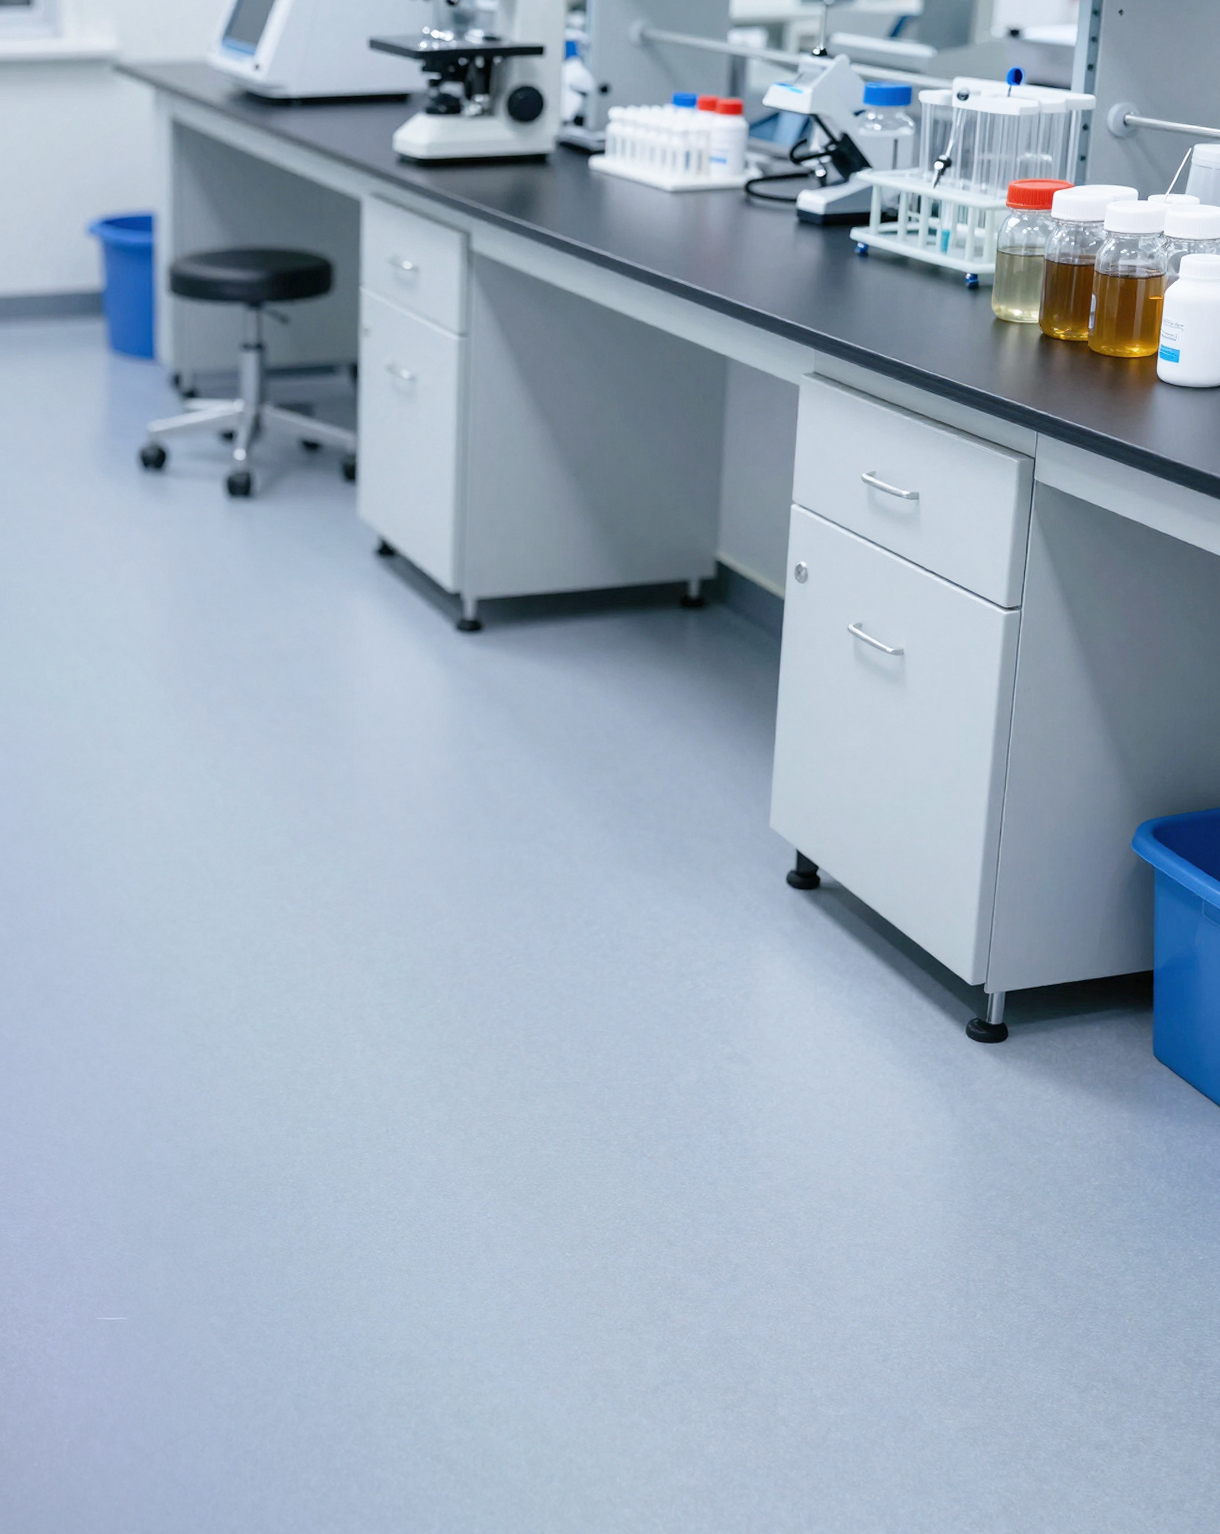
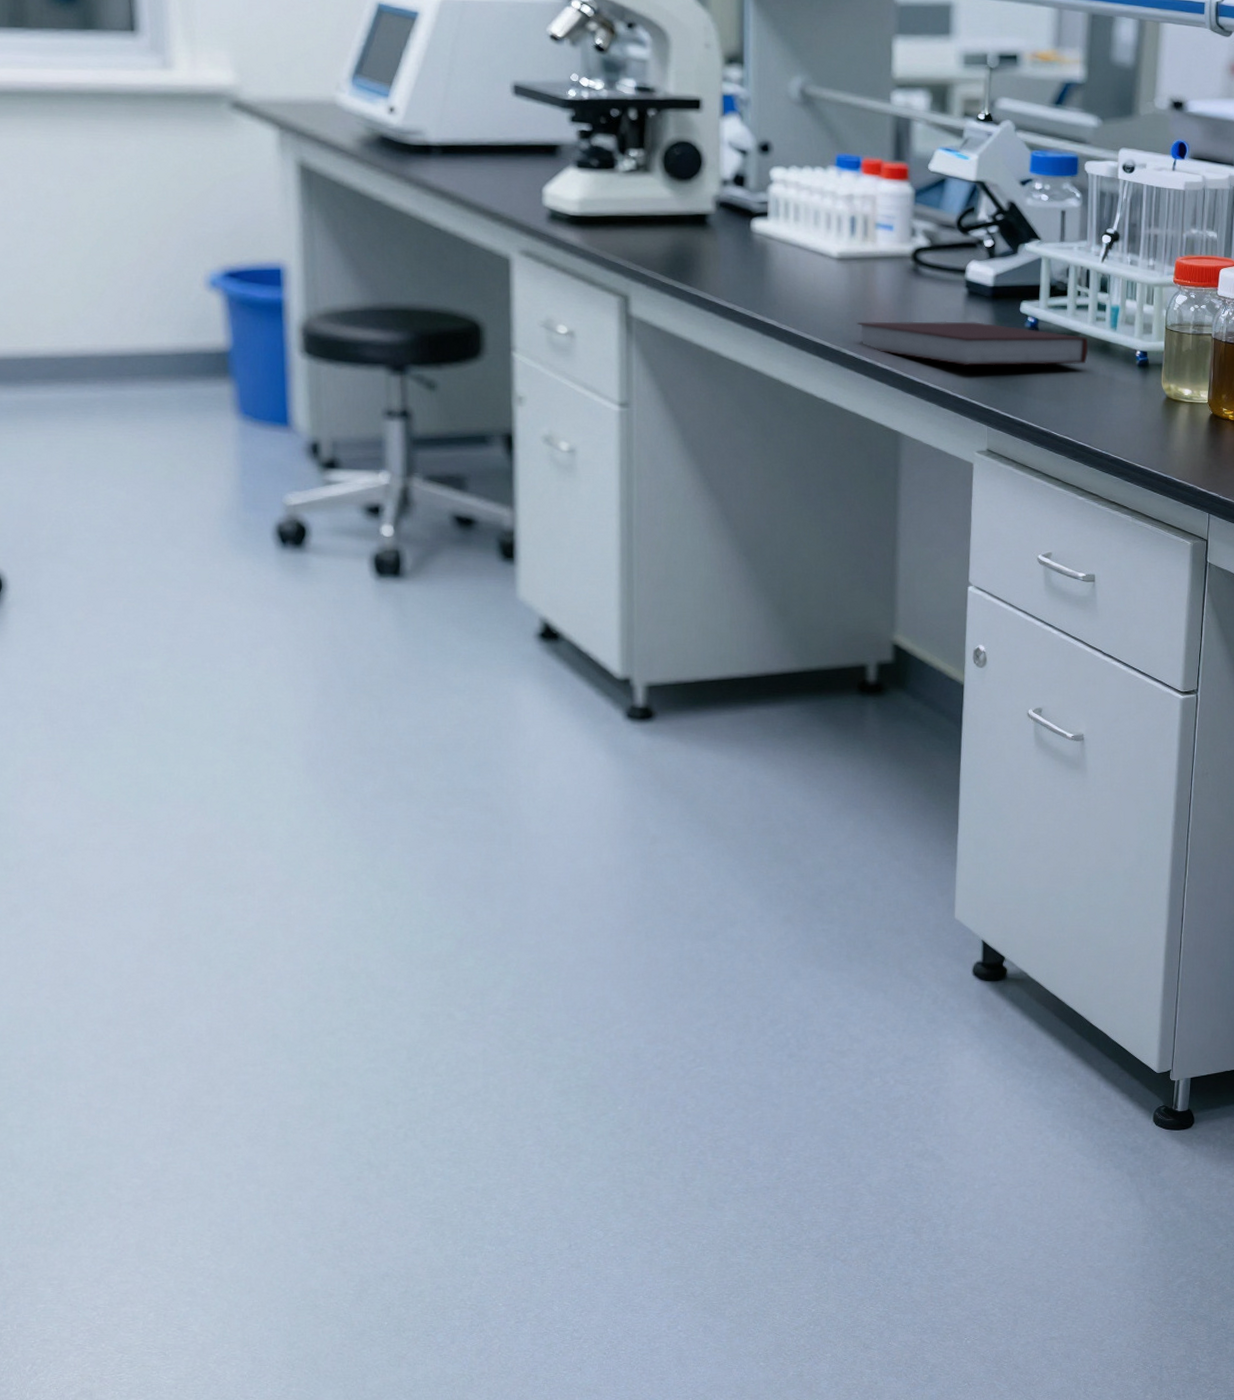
notebook: none [688,249,918,292] -> present [856,321,1089,366]

